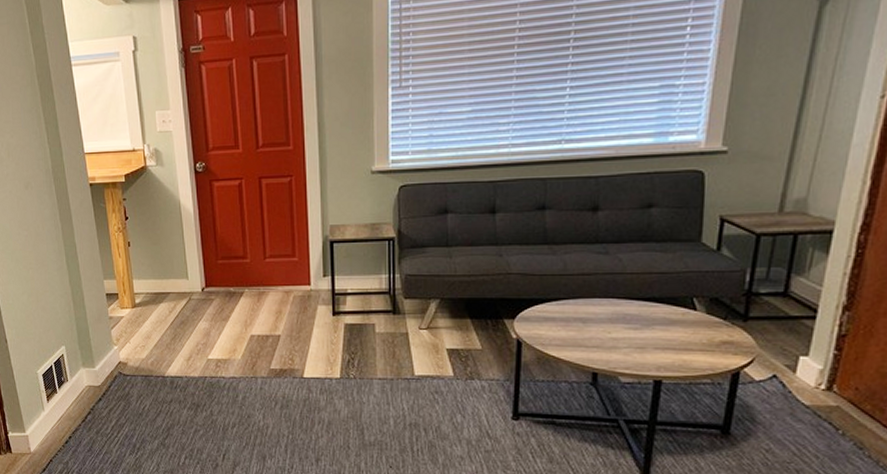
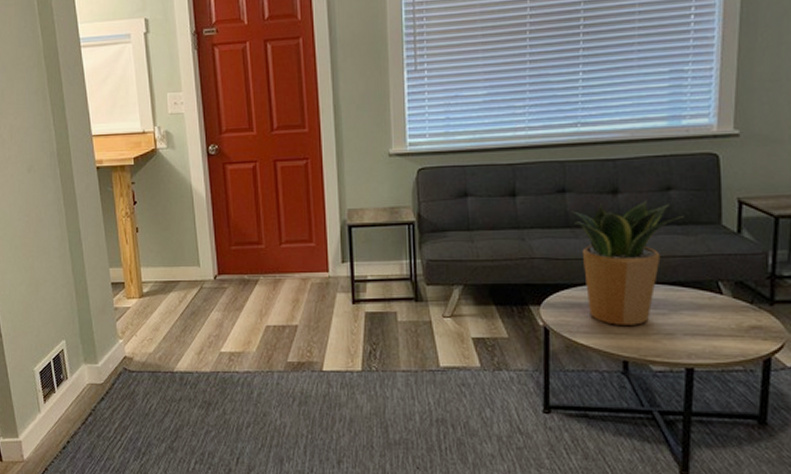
potted plant: none [549,217,665,339] -> present [571,200,685,325]

